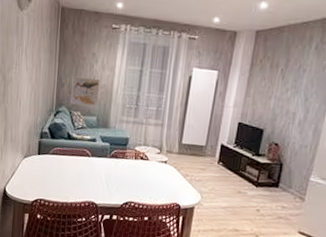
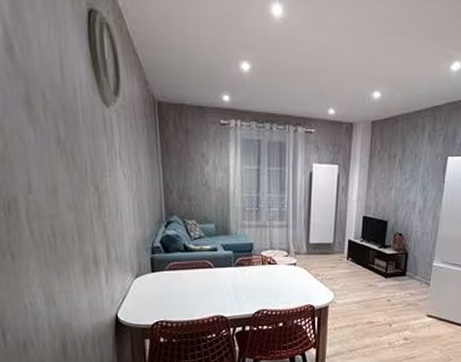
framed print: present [71,76,100,107] -> none [181,181,215,213]

